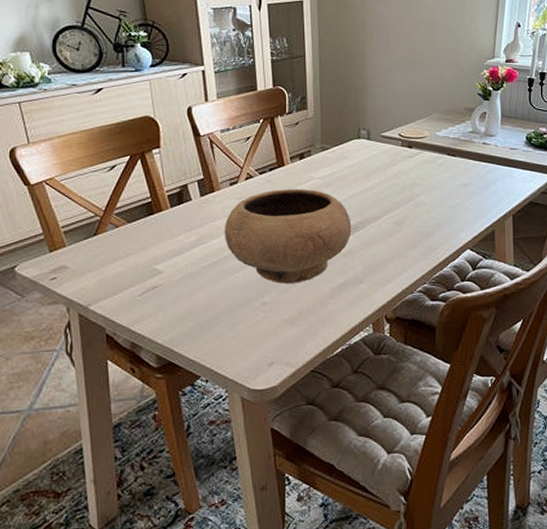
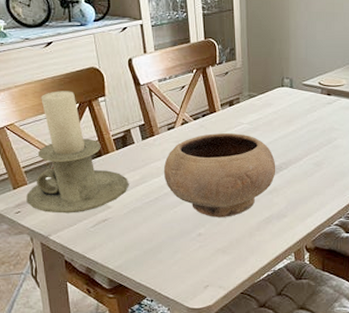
candle holder: none [64,141,184,280] -> present [26,91,129,214]

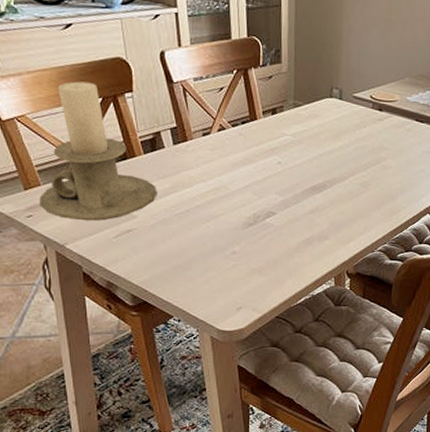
bowl: present [163,132,276,217] -> none [196,143,320,236]

